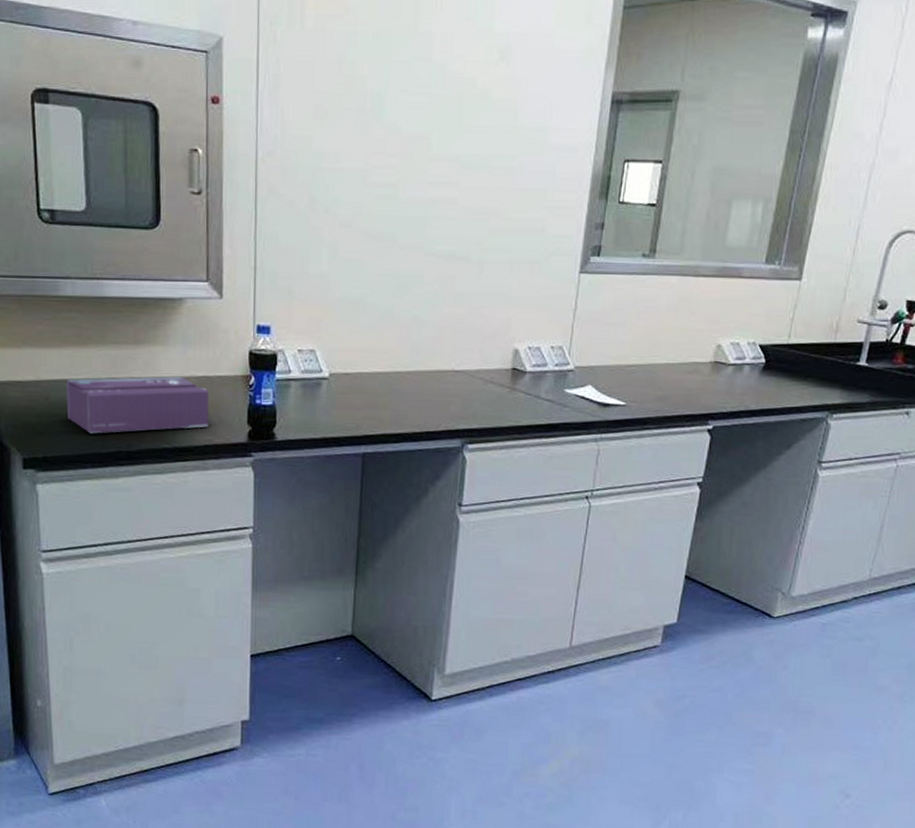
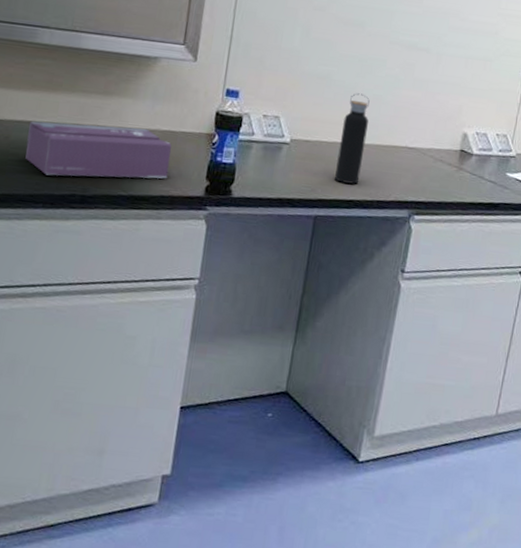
water bottle: none [379,315,410,416] -> present [334,93,370,184]

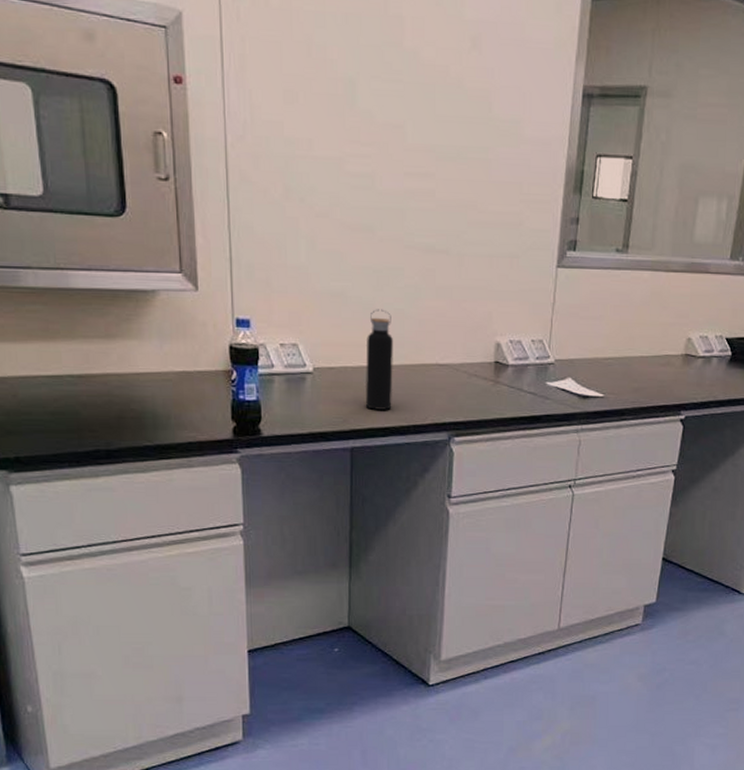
tissue box: present [25,121,172,179] -> none [34,371,191,432]

